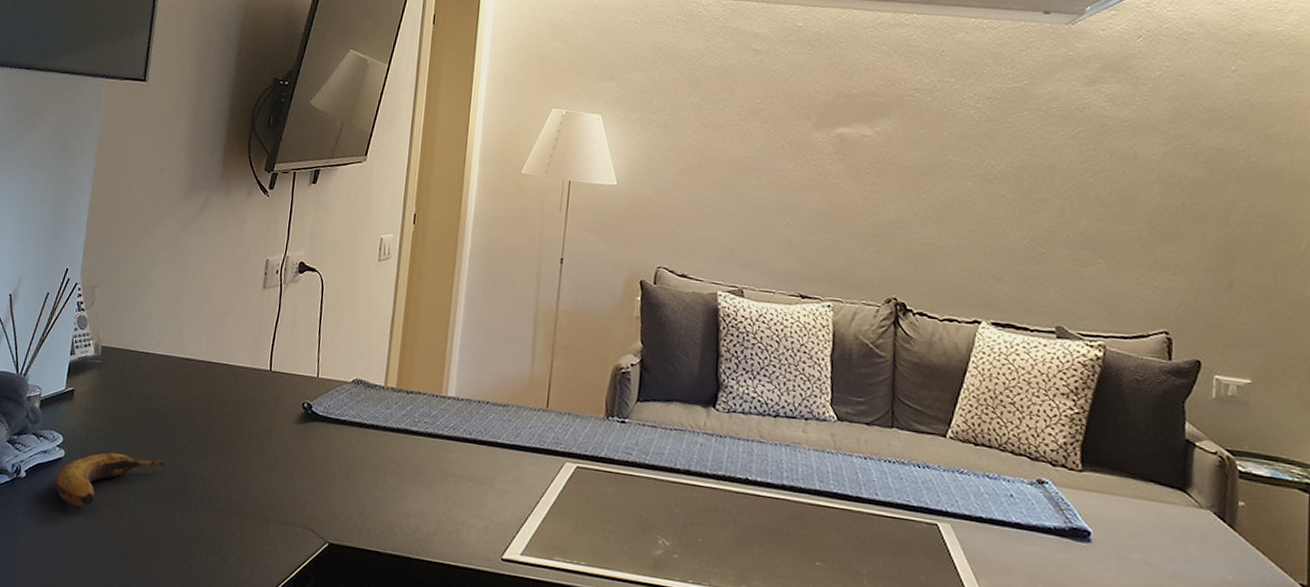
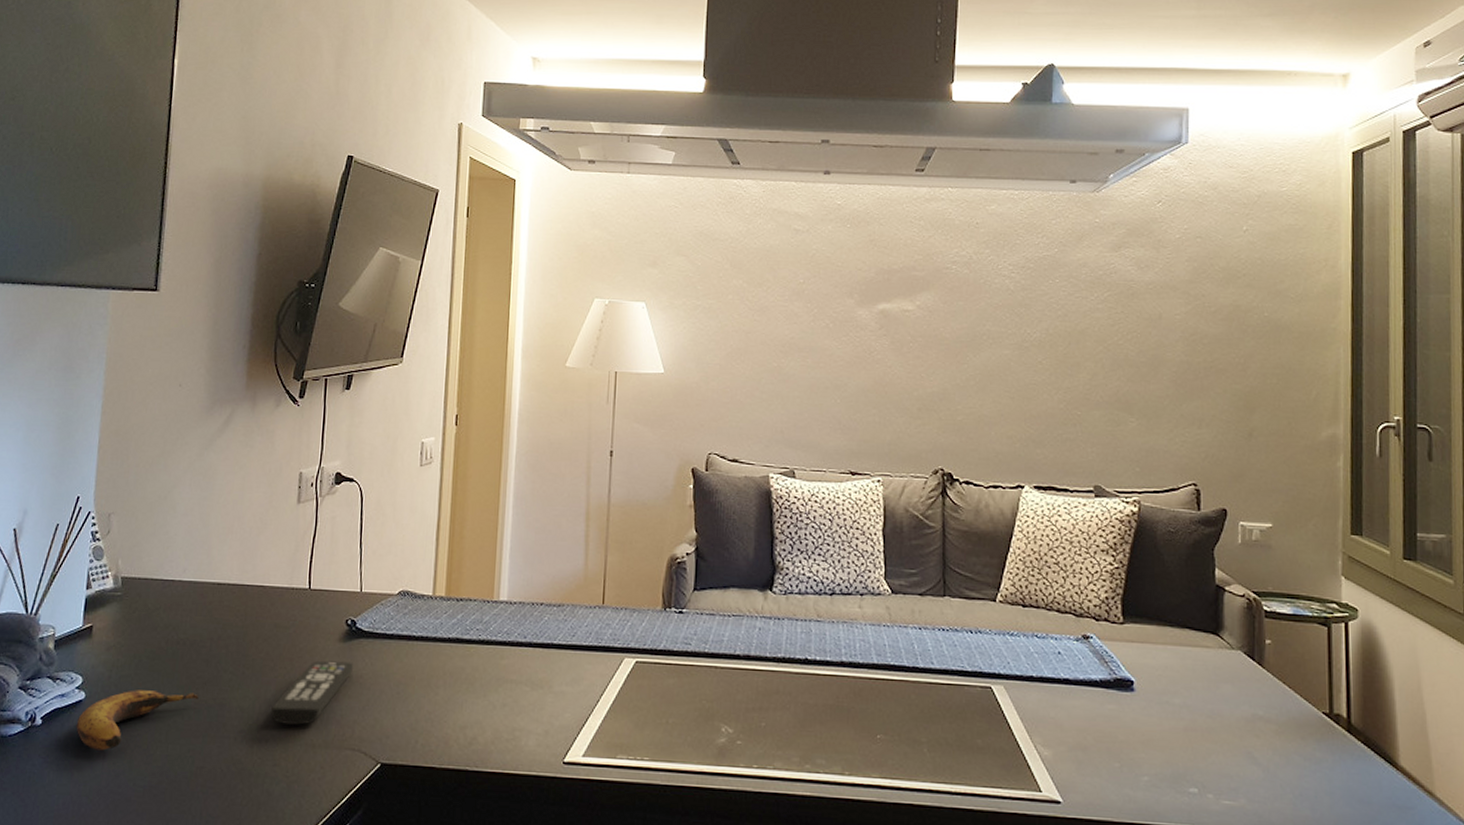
remote control: none [230,439,308,499] -> present [271,660,354,725]

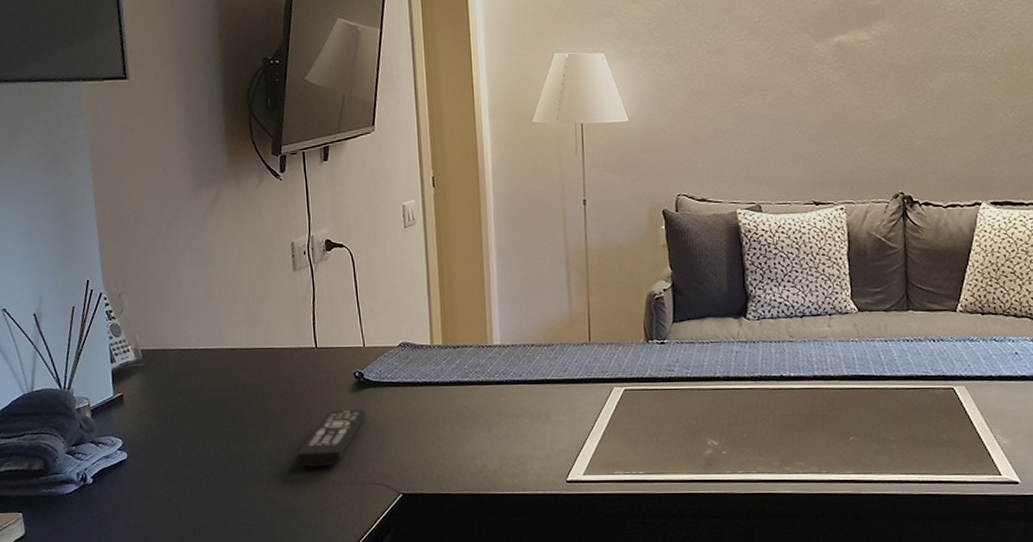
banana: present [76,690,199,751] -> none [124,446,230,501]

